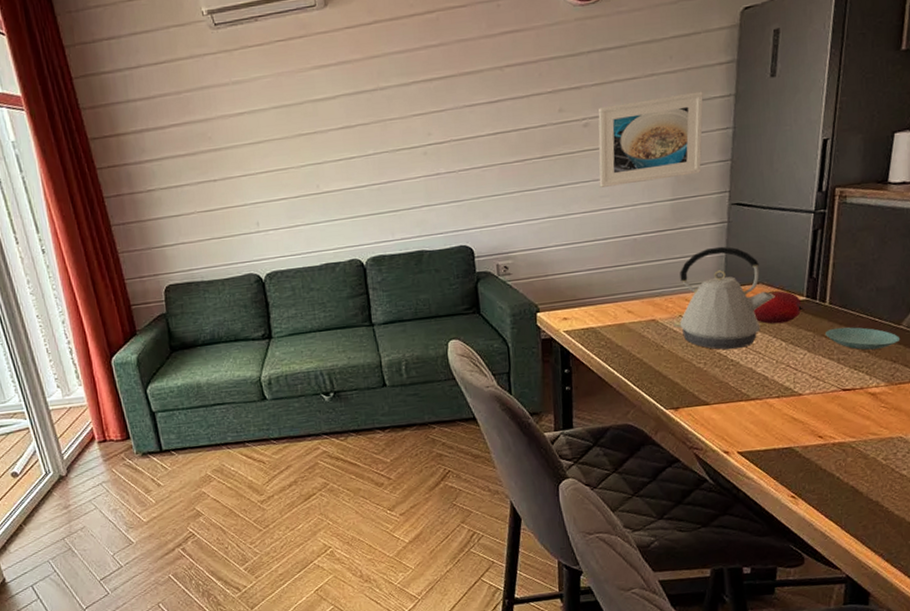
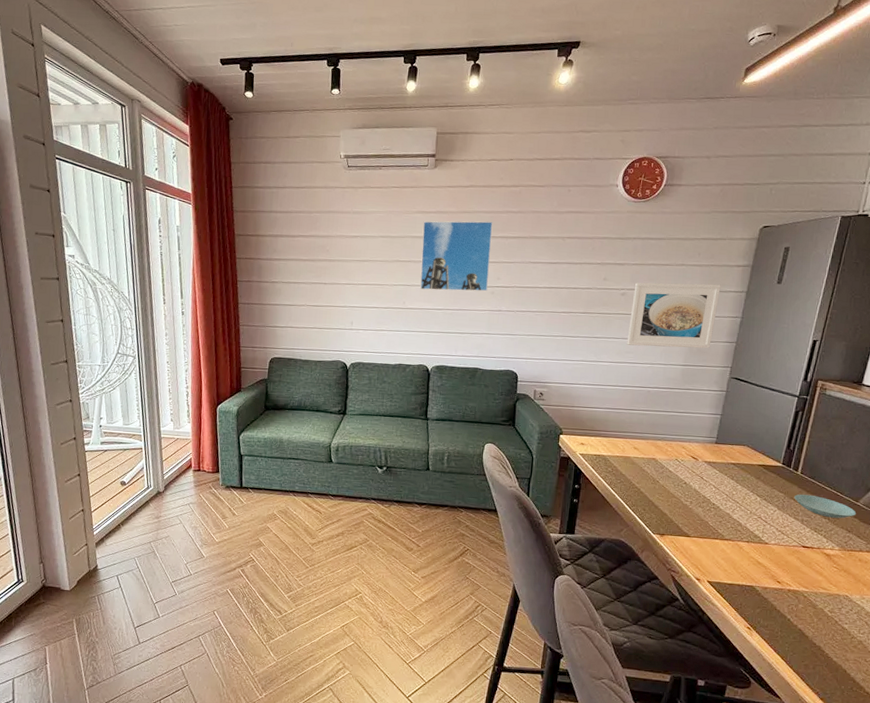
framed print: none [323,62,419,167] -> present [420,221,493,292]
kettle: present [673,246,775,350] -> none [669,409,757,496]
fruit: present [753,290,803,324] -> none [737,453,779,482]

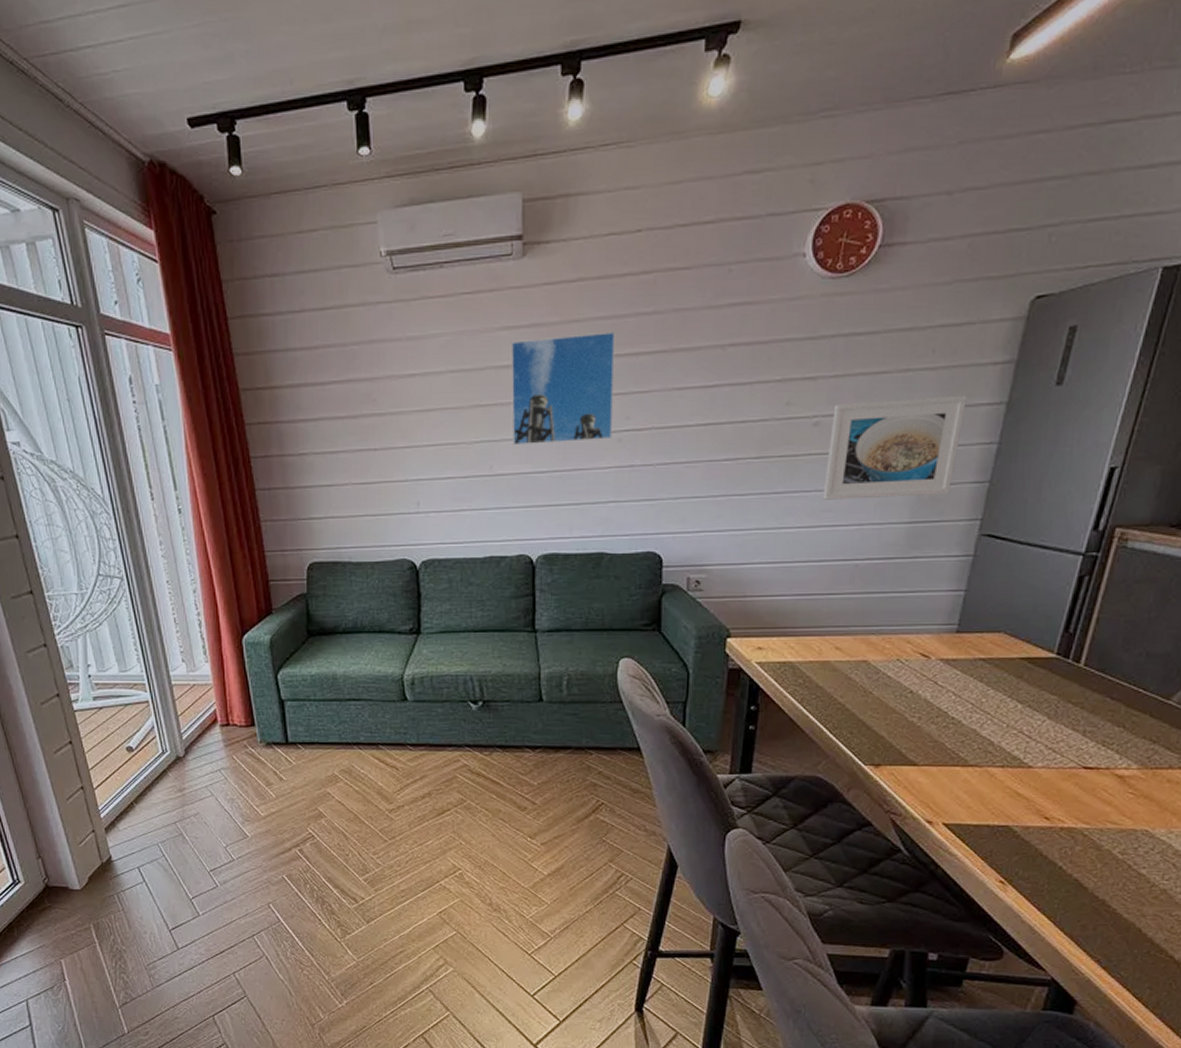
saucer: present [794,494,857,519] -> none [1073,694,1167,725]

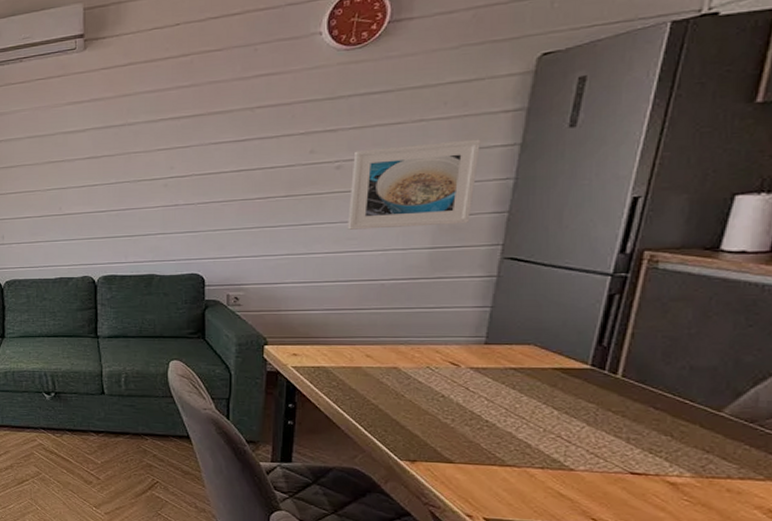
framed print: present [510,331,616,446] -> none [75,101,160,192]

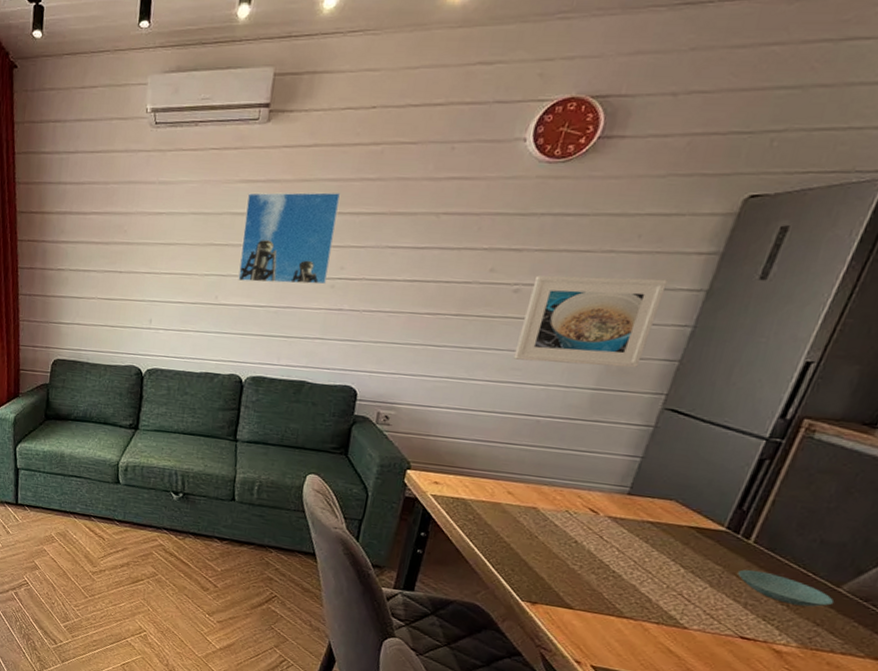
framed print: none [75,101,160,192] -> present [238,192,341,285]
saucer: none [613,404,719,435] -> present [738,569,835,607]

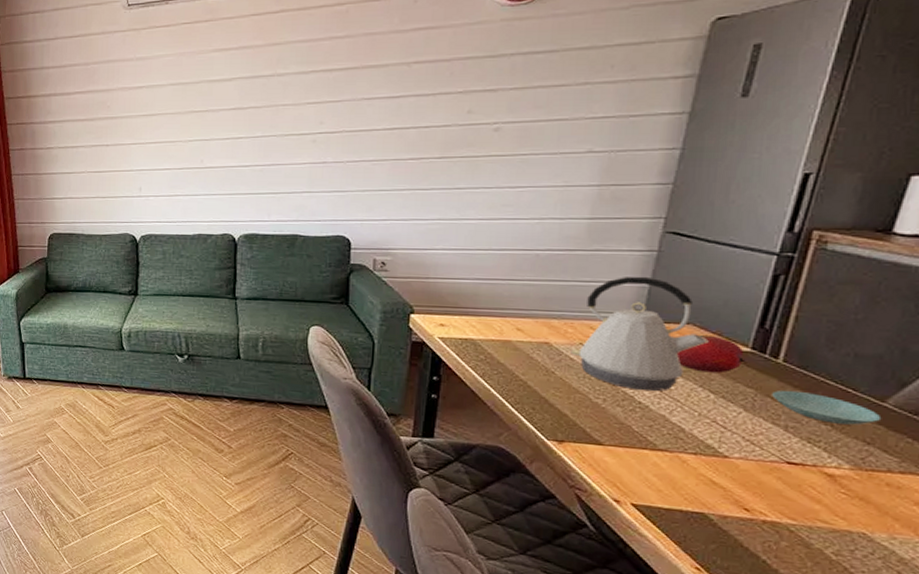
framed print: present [238,192,341,285] -> none [220,52,312,144]
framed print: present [513,275,668,368] -> none [503,105,648,196]
kettle: none [555,449,688,563] -> present [570,276,709,392]
fruit: none [655,511,720,550] -> present [676,334,746,373]

